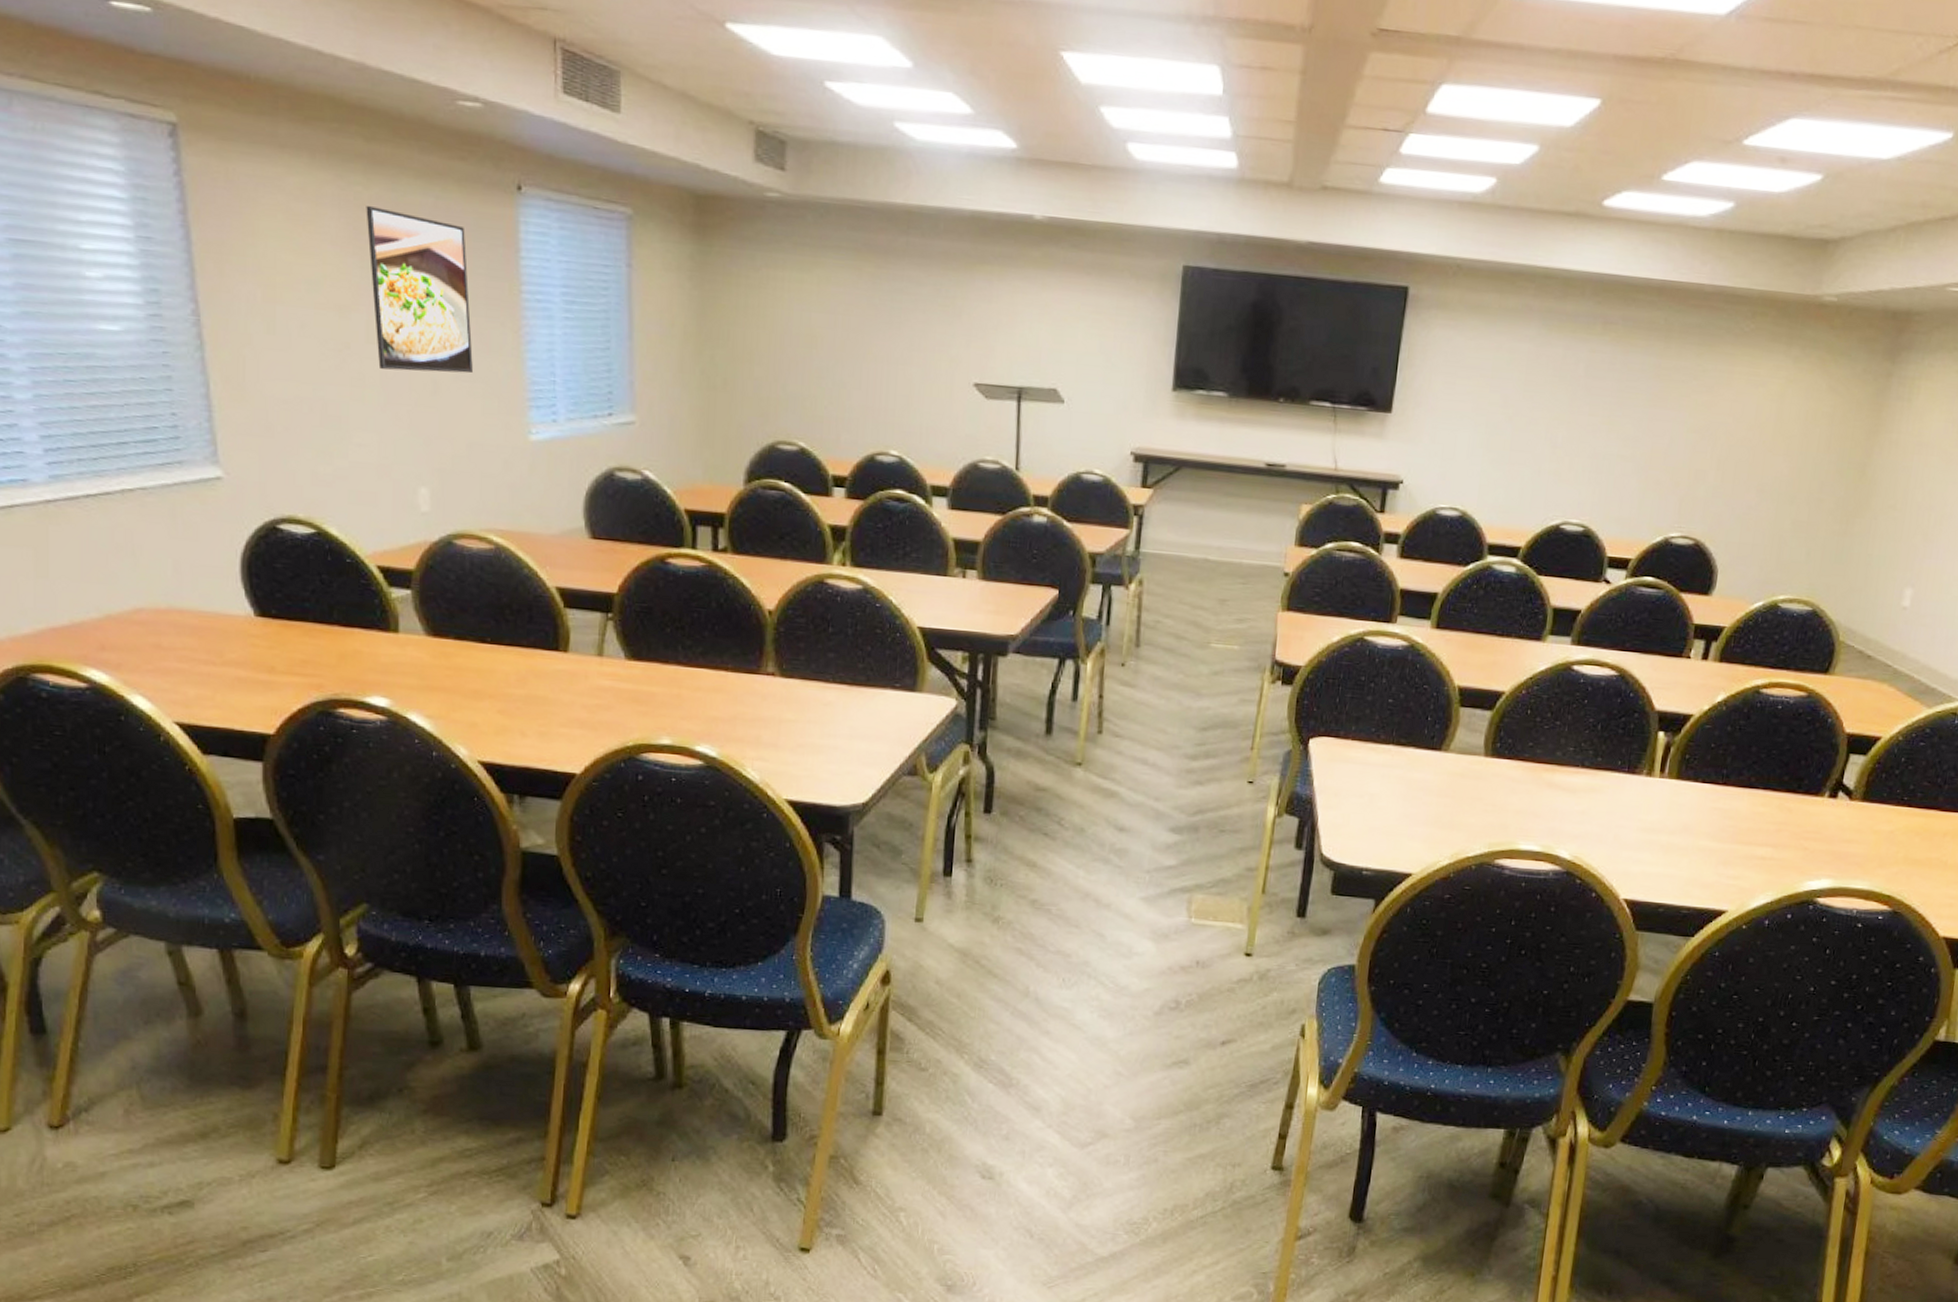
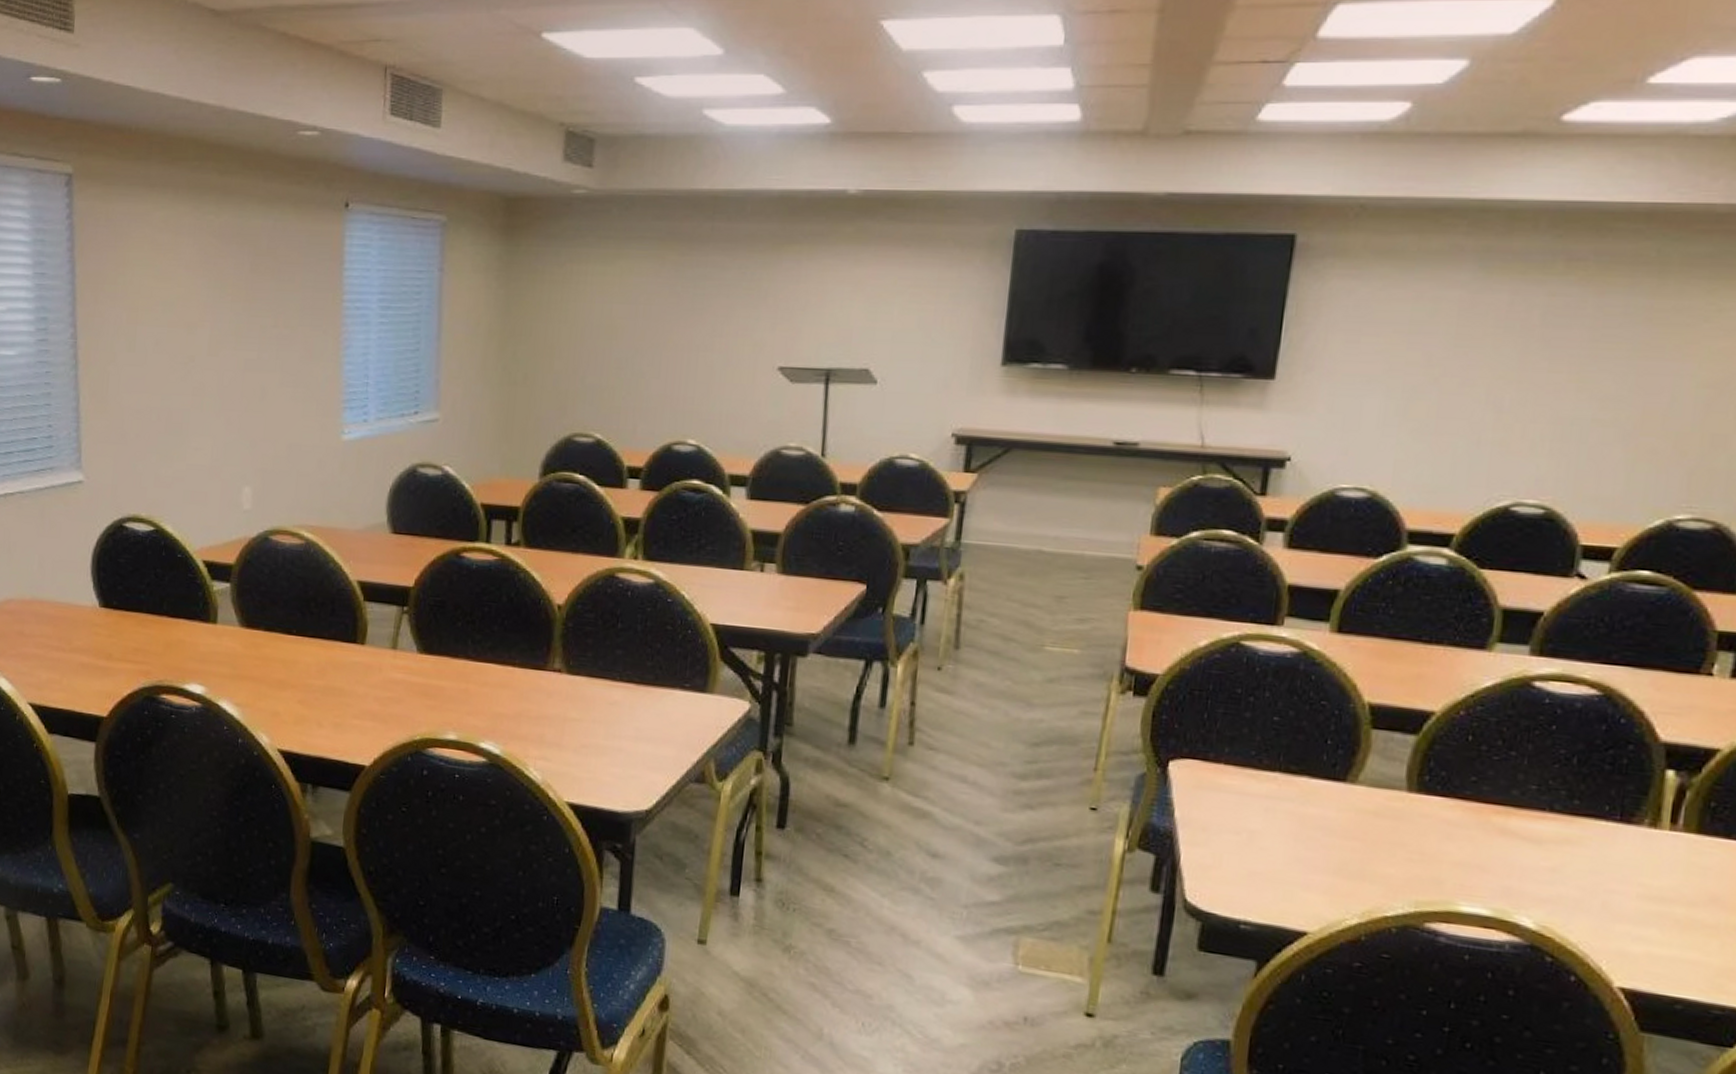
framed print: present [366,206,474,374] -> none [215,232,298,379]

